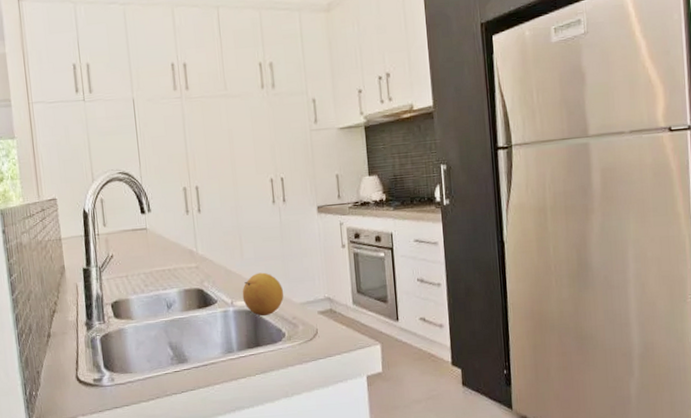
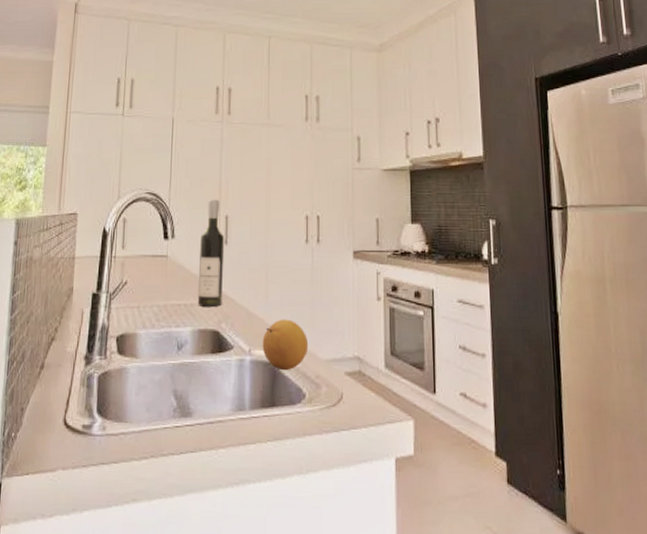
bottle: none [175,172,202,270] -> present [197,199,225,307]

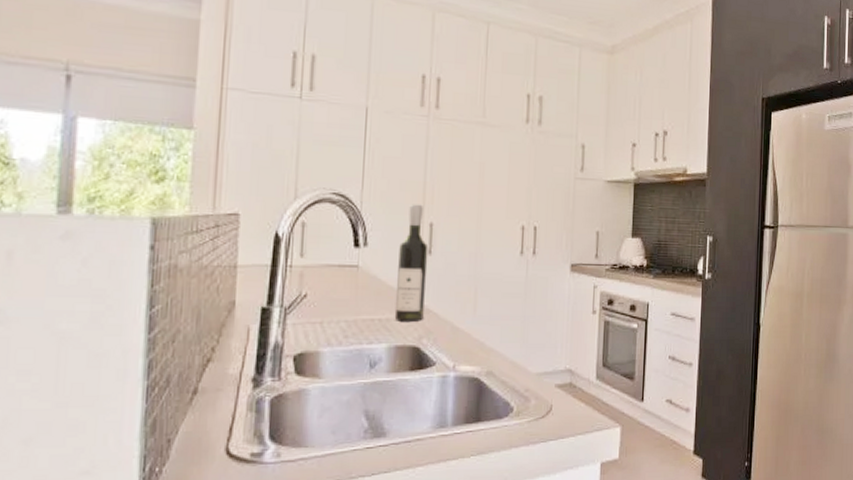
fruit: present [262,319,309,371] -> none [468,333,519,386]

